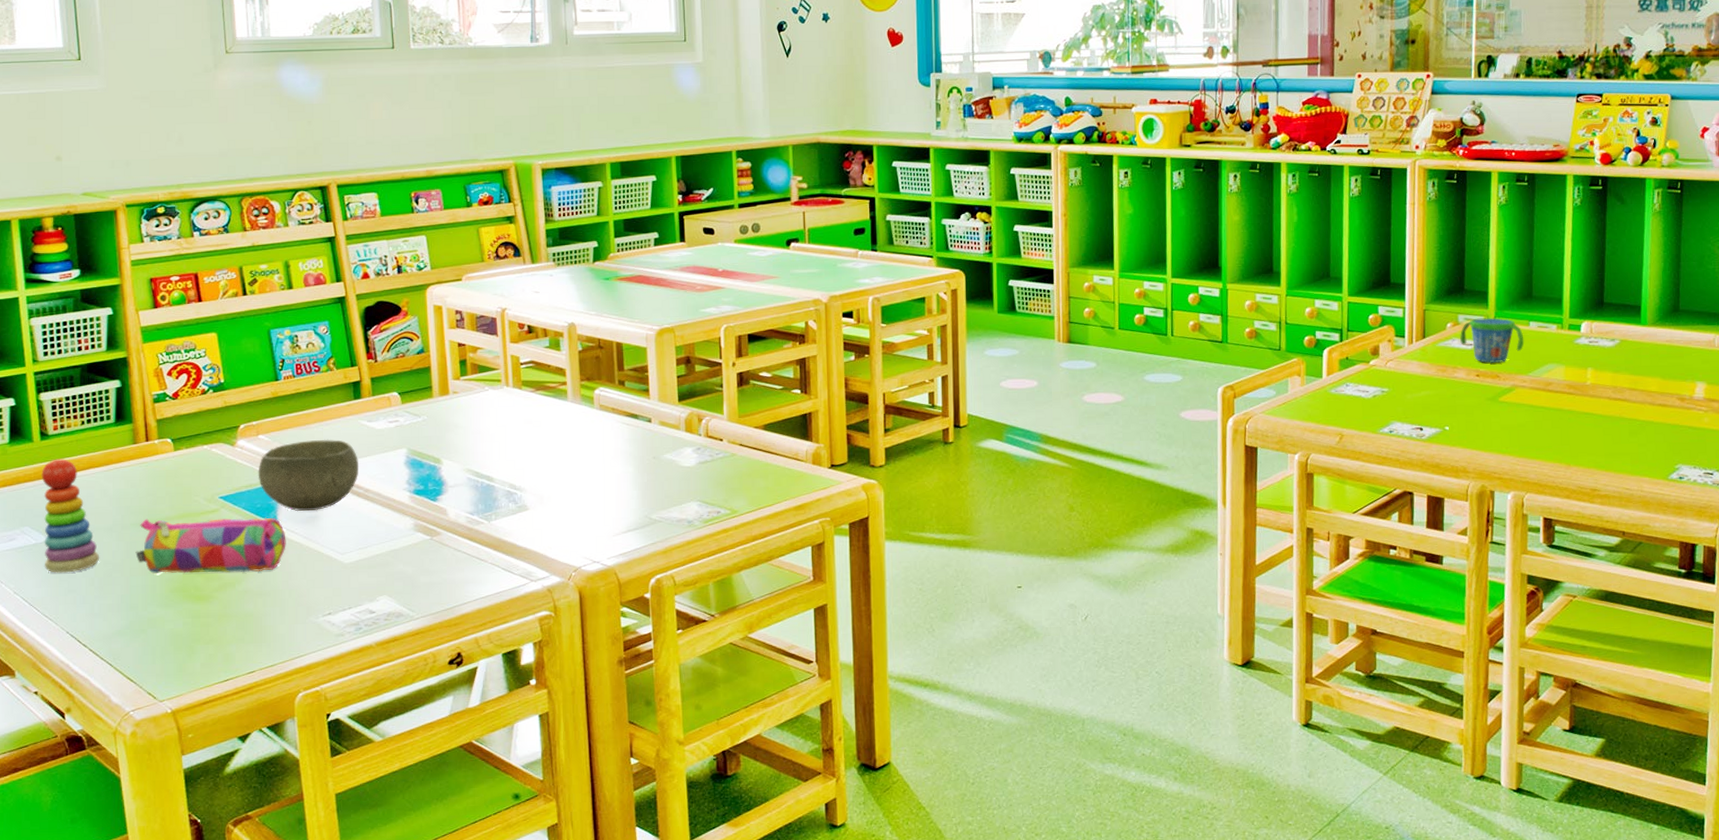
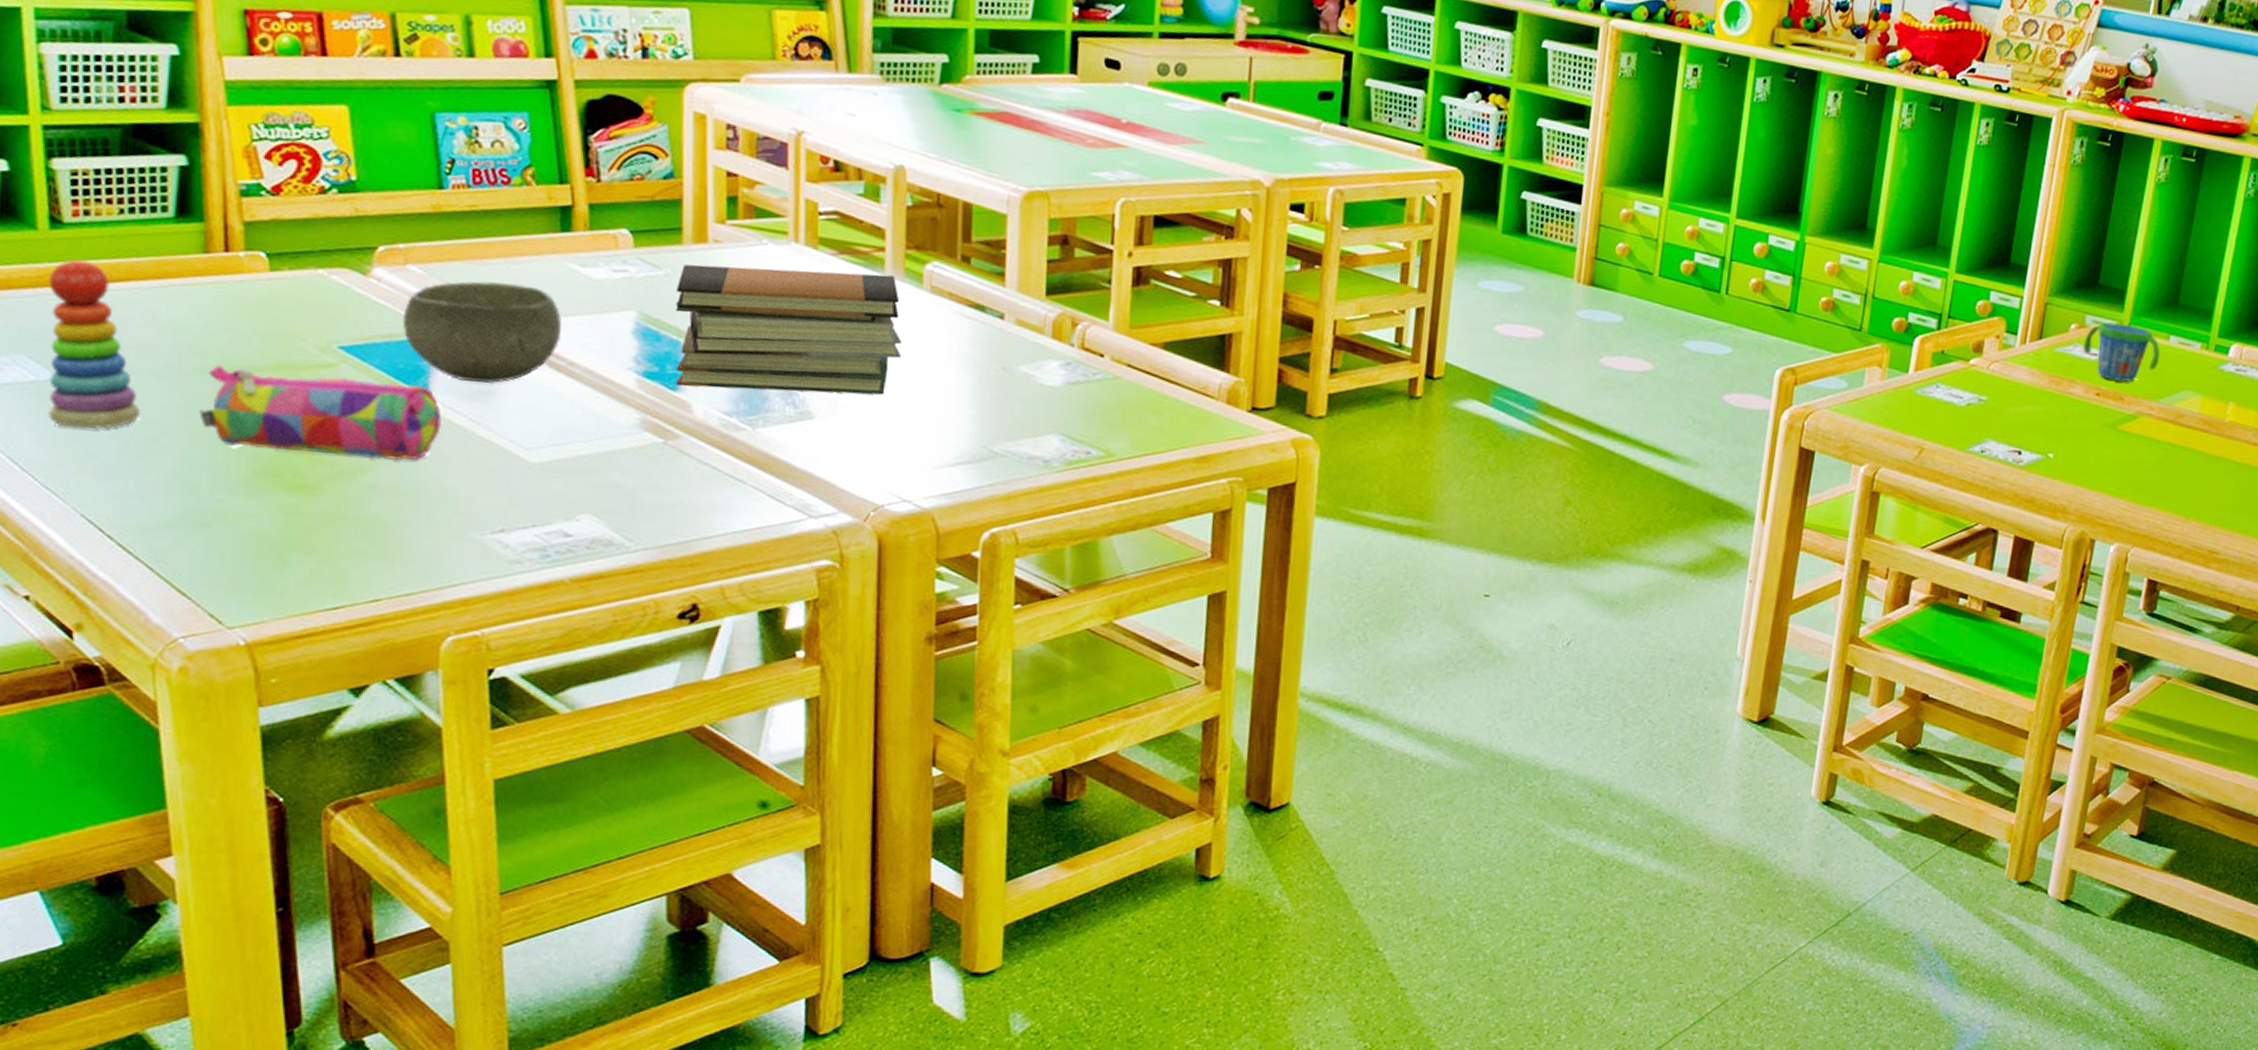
book stack: none [431,401,584,498] -> present [675,264,902,395]

